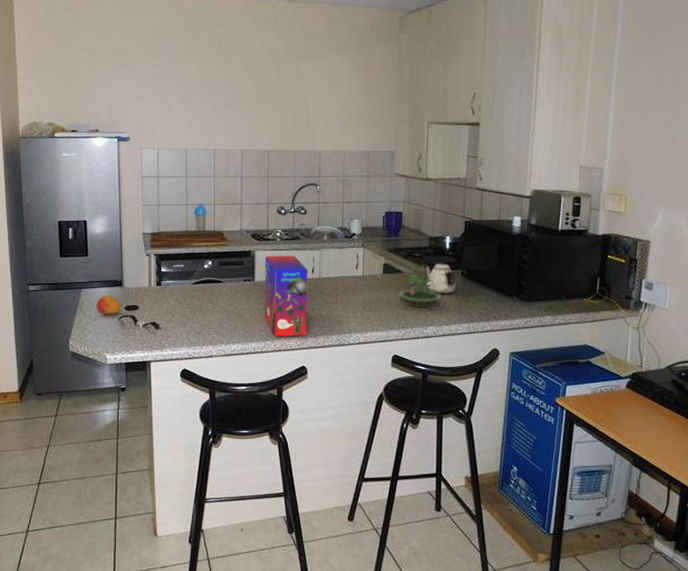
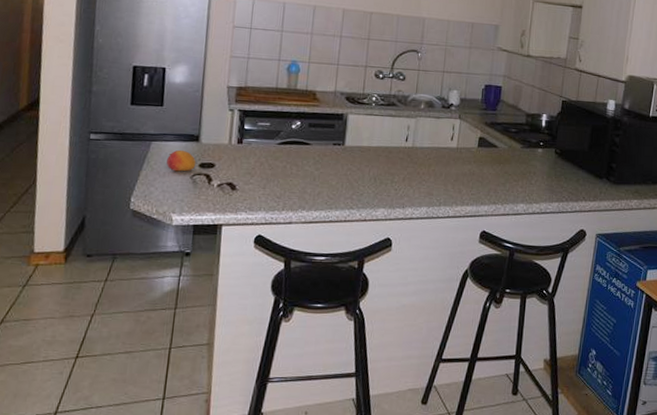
cereal box: present [265,255,309,337] -> none [352,120,403,206]
terrarium: present [398,264,442,308] -> none [491,140,535,185]
teapot: present [426,261,456,294] -> none [520,139,549,172]

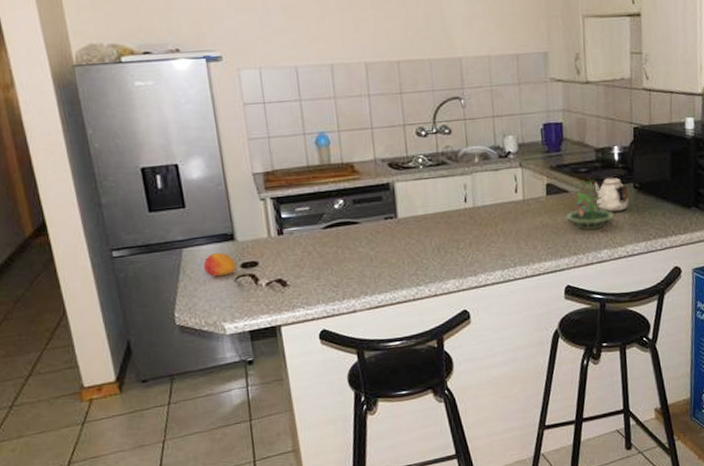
terrarium: none [491,140,535,185] -> present [565,179,614,231]
teapot: none [520,139,549,172] -> present [594,175,629,212]

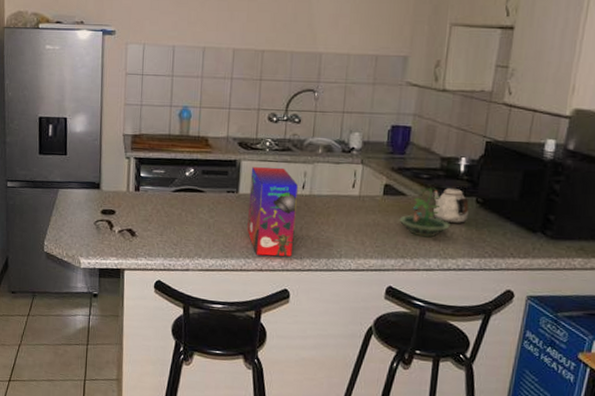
fruit: present [204,252,238,277] -> none [73,196,99,218]
cereal box: none [407,183,466,280] -> present [247,167,299,257]

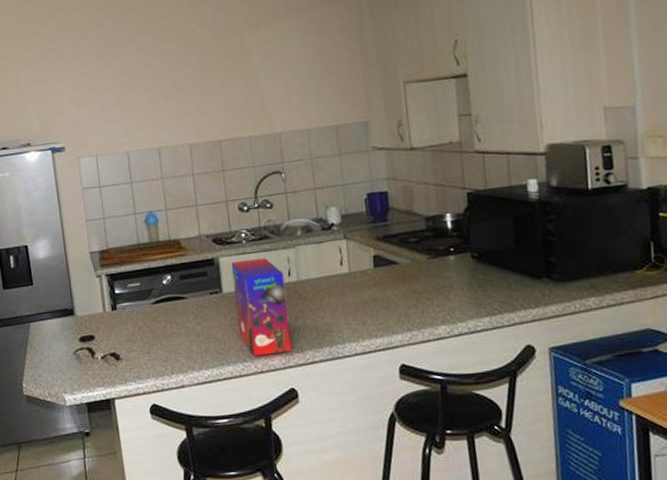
terrarium: present [399,187,450,238] -> none [396,250,451,306]
teapot: present [433,186,469,223] -> none [425,244,467,285]

